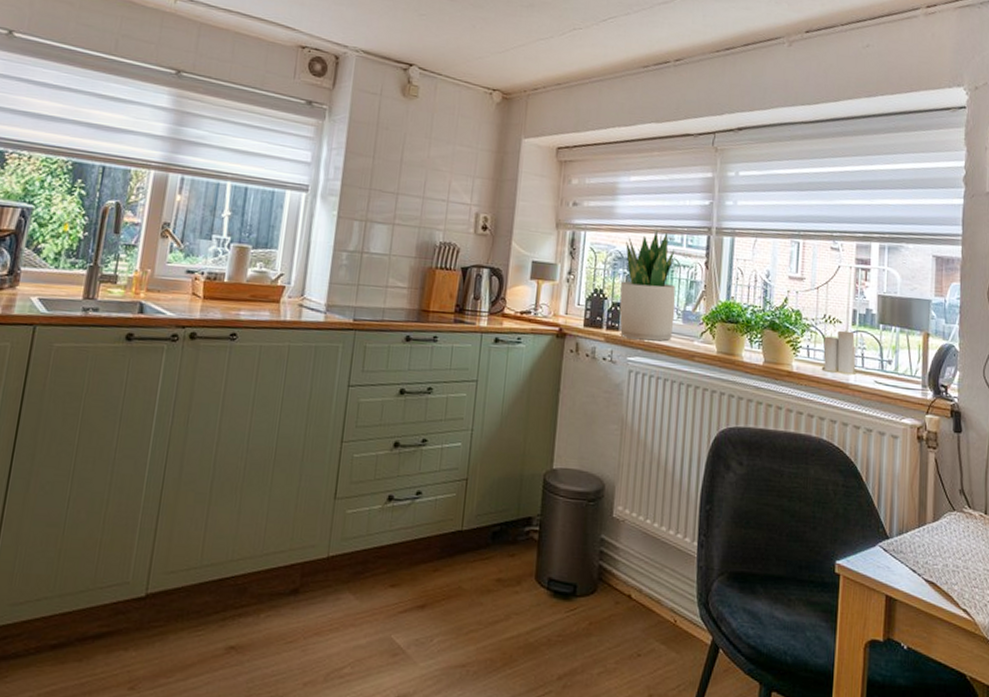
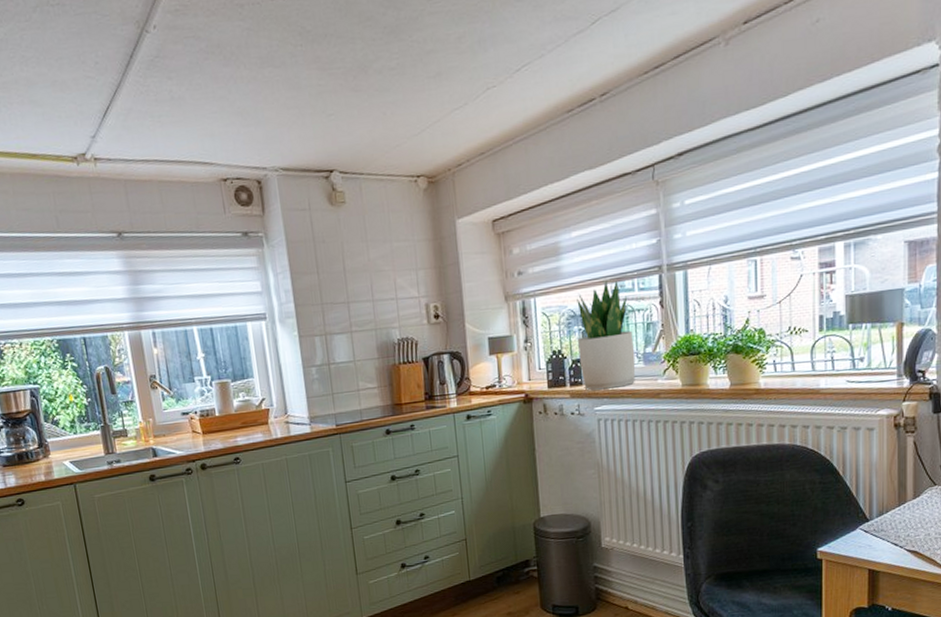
candle: present [821,329,858,376] -> none [789,337,829,382]

